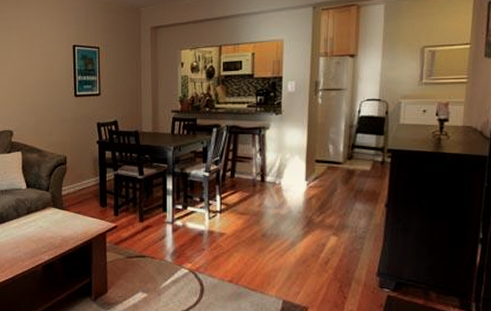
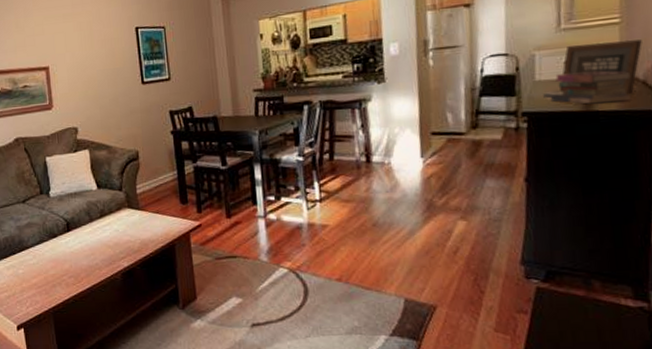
books: none [405,120,472,147] -> present [543,70,632,105]
picture frame: none [418,97,482,141] -> present [560,39,642,94]

